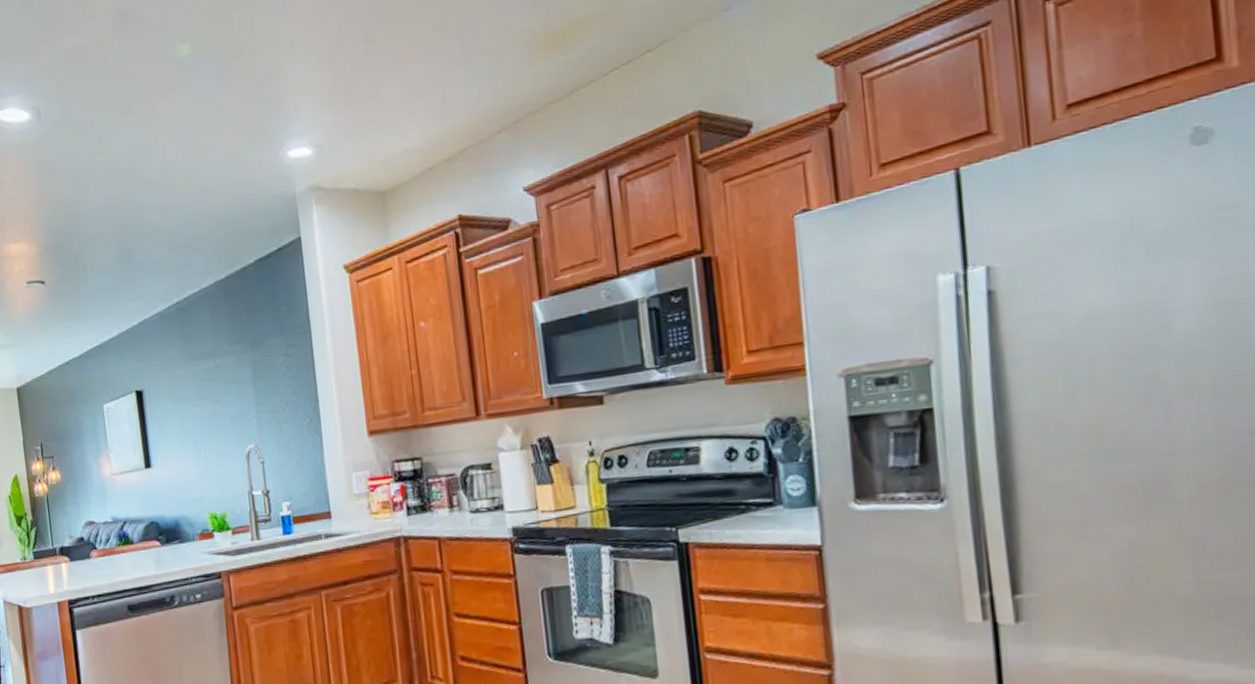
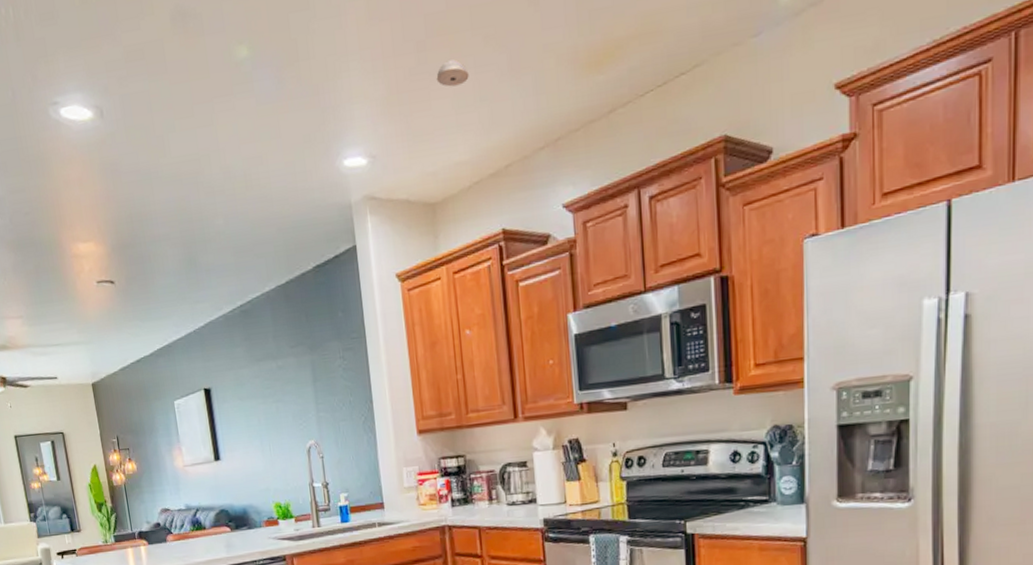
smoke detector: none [385,47,420,75] -> present [436,59,469,87]

